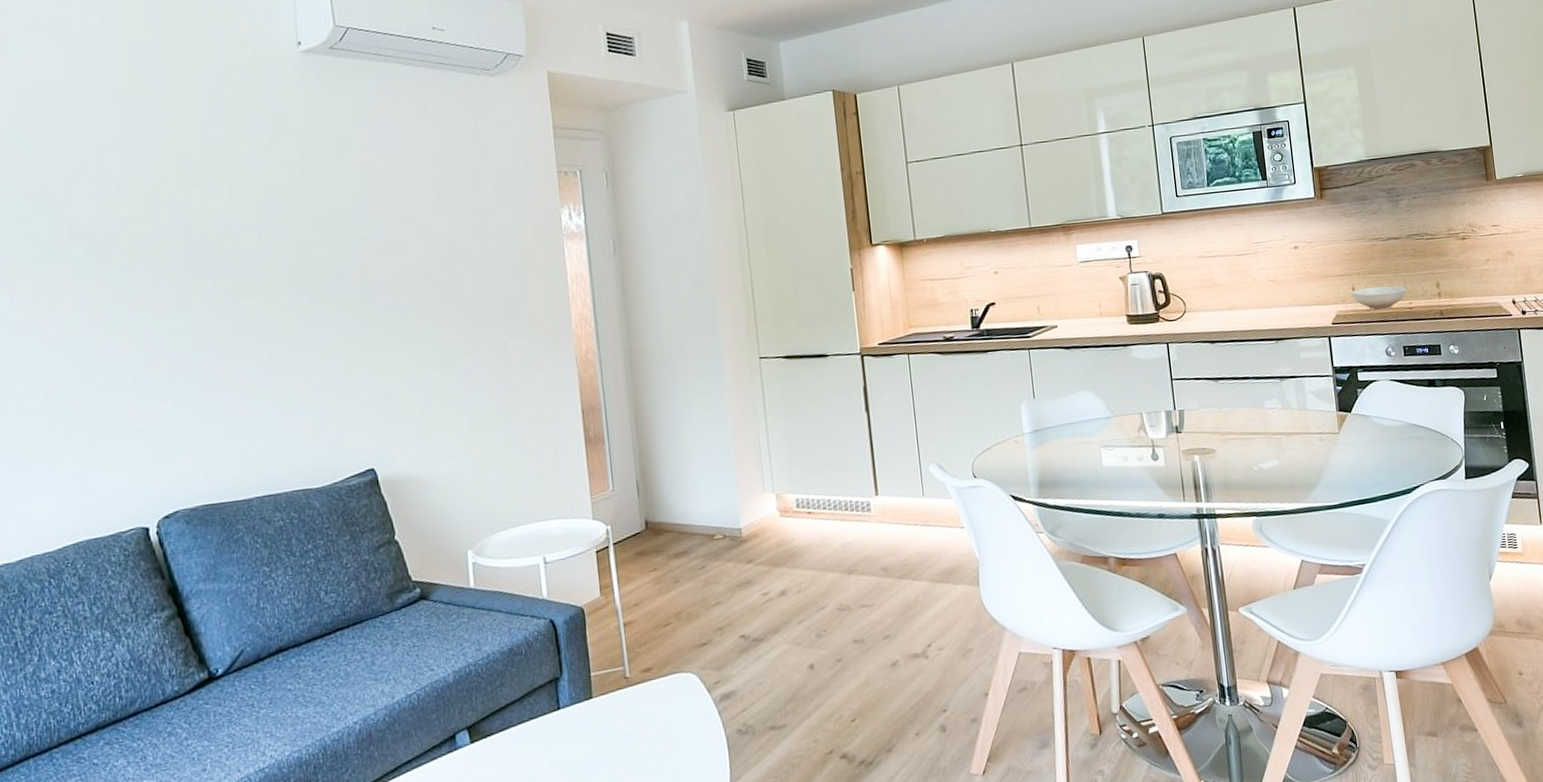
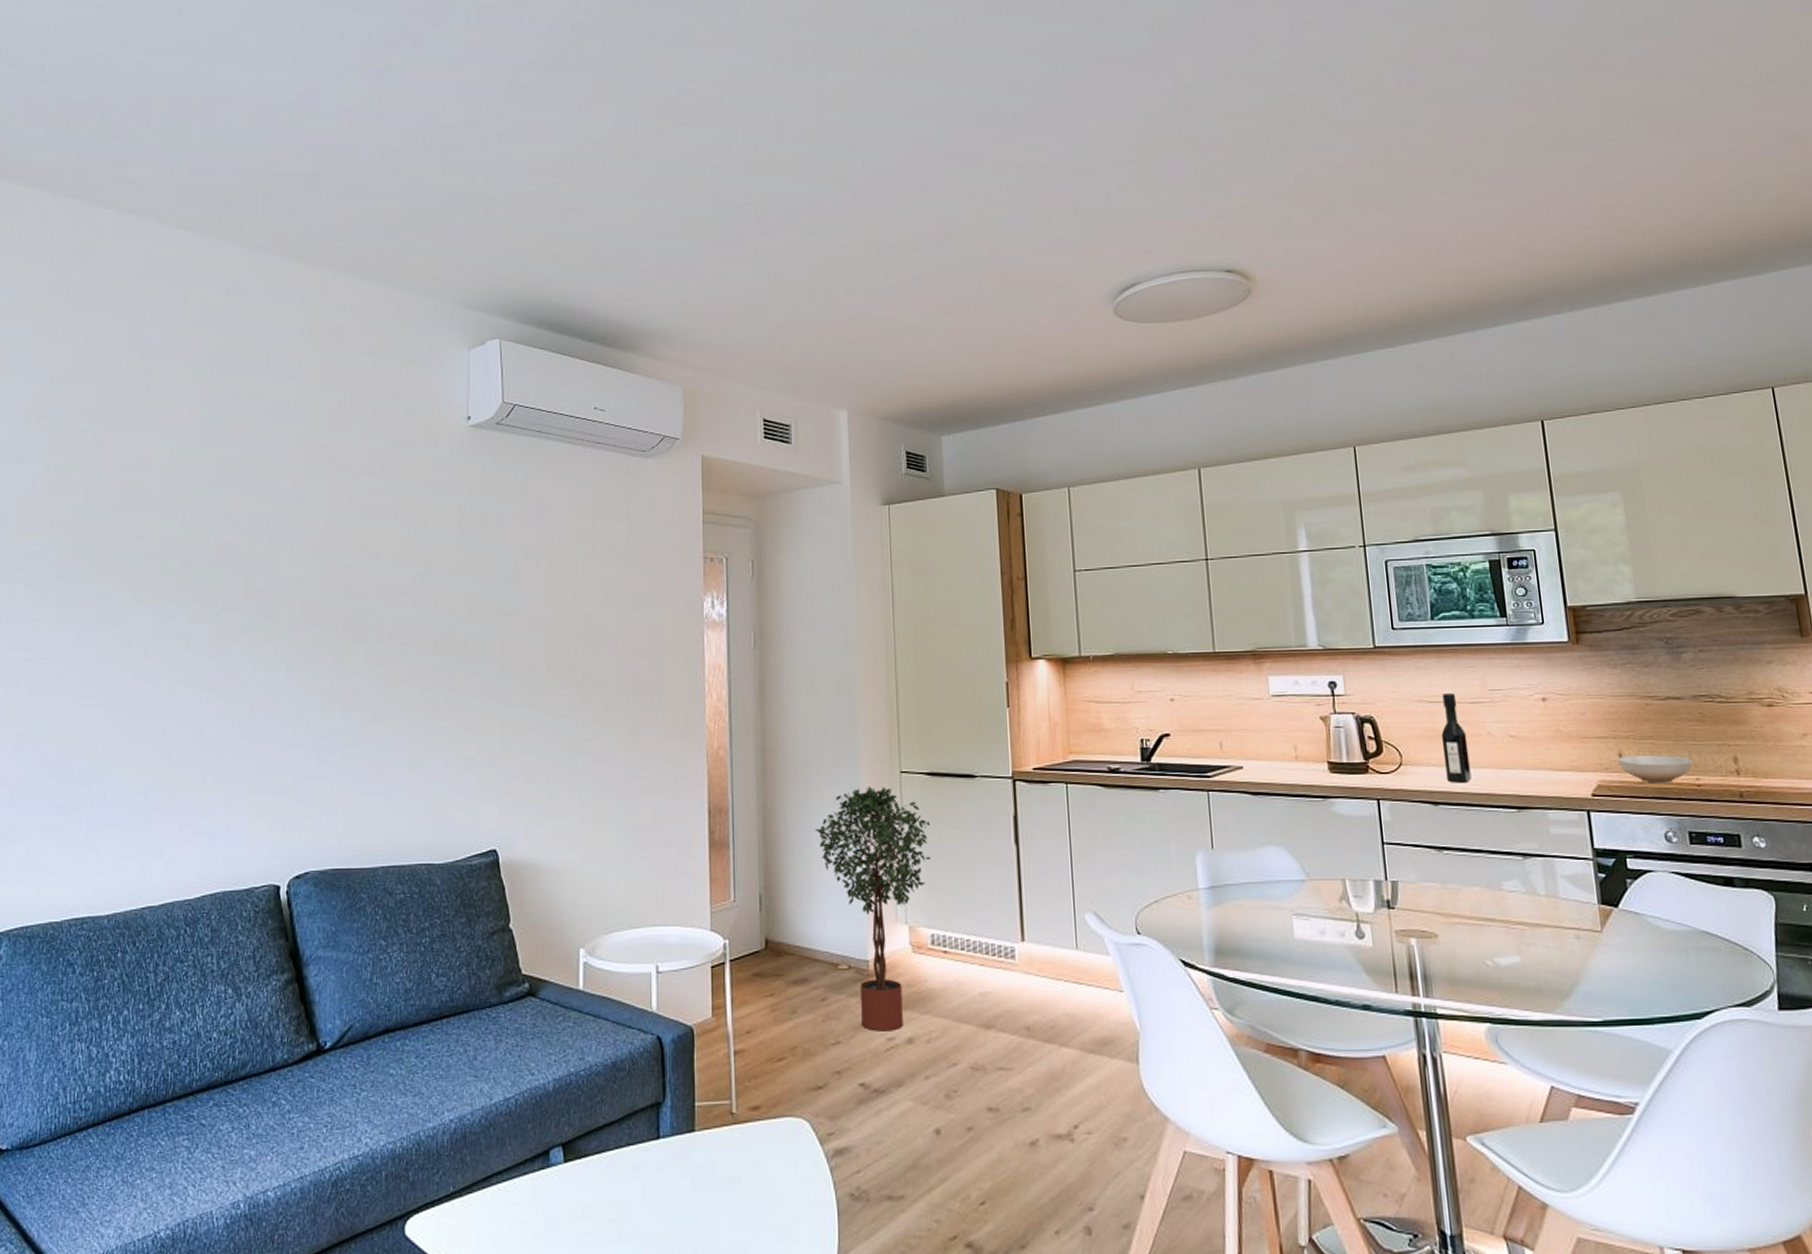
potted tree: none [684,373,792,589] -> present [815,786,931,1032]
bottle: none [1216,248,1241,324] -> present [1441,693,1472,783]

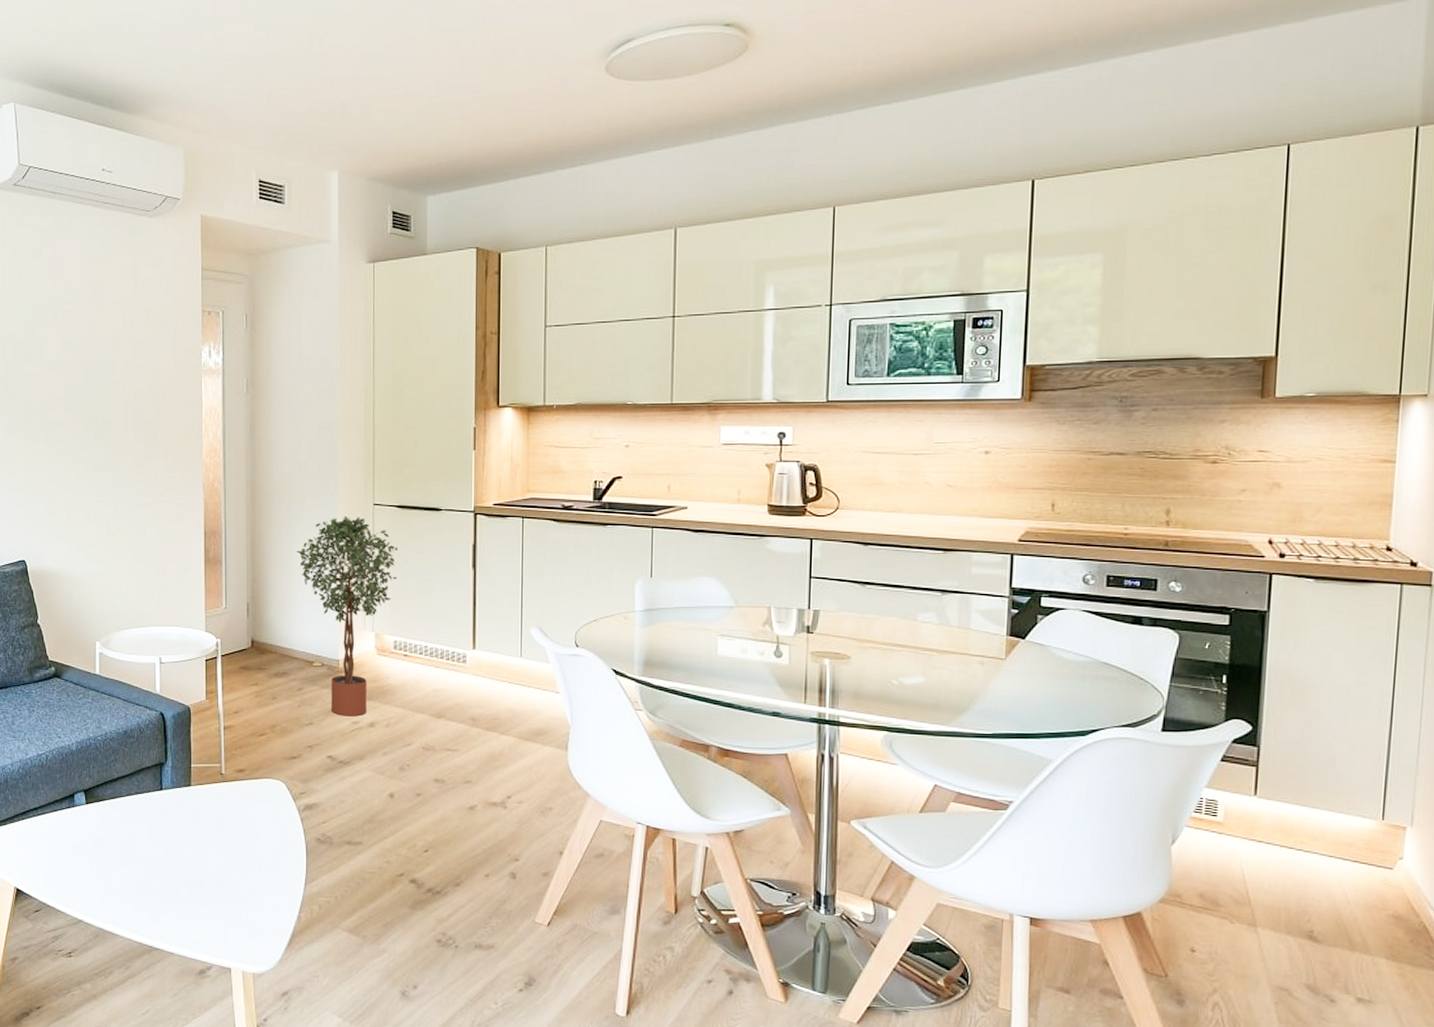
bottle: present [1441,693,1472,783] -> none [879,445,905,526]
bowl: present [1618,755,1692,783] -> none [1050,506,1124,531]

